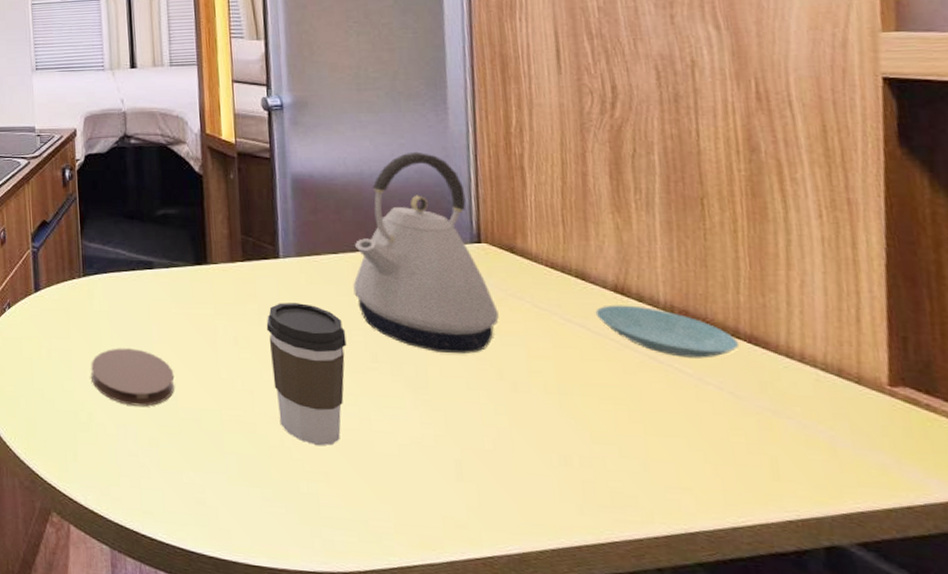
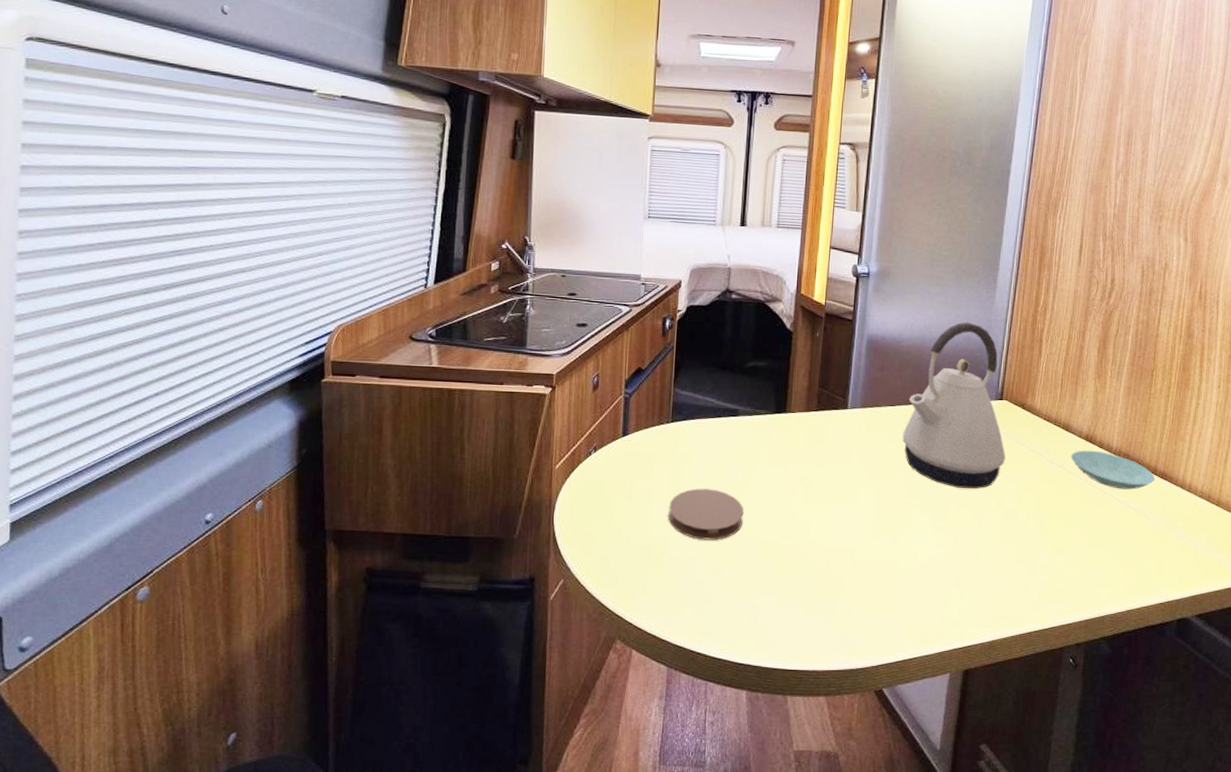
coffee cup: present [266,303,347,446] -> none [827,447,891,568]

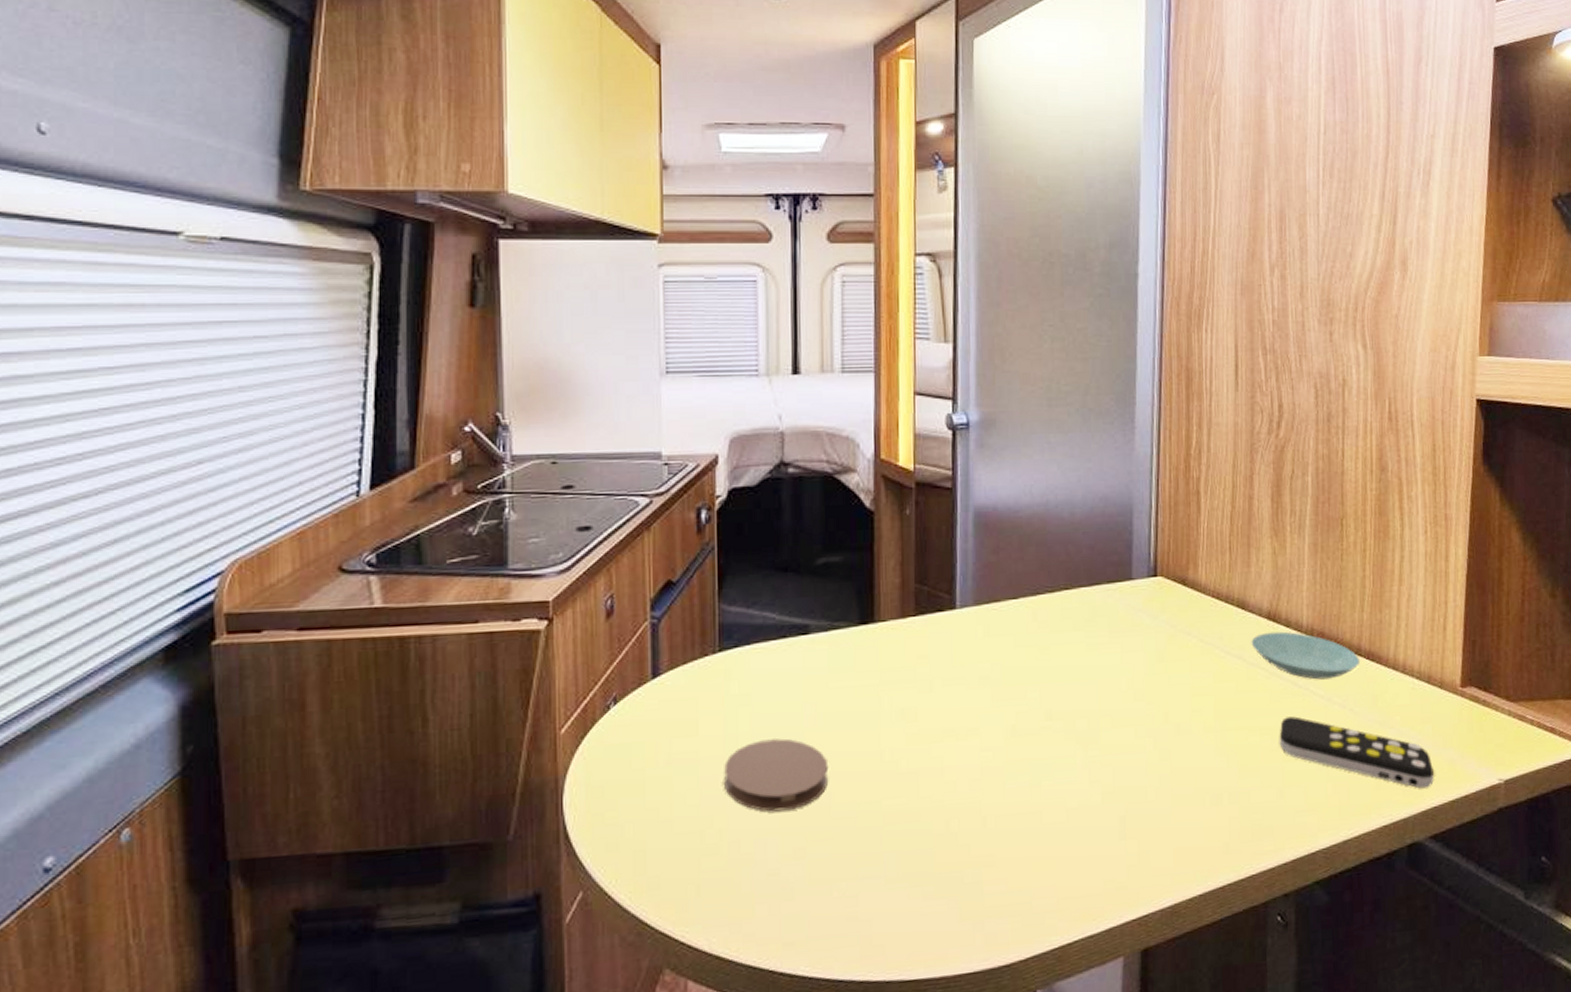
kettle: present [902,322,1006,489] -> none [1032,477,1168,701]
remote control: none [1085,514,1204,579] -> present [1279,716,1434,789]

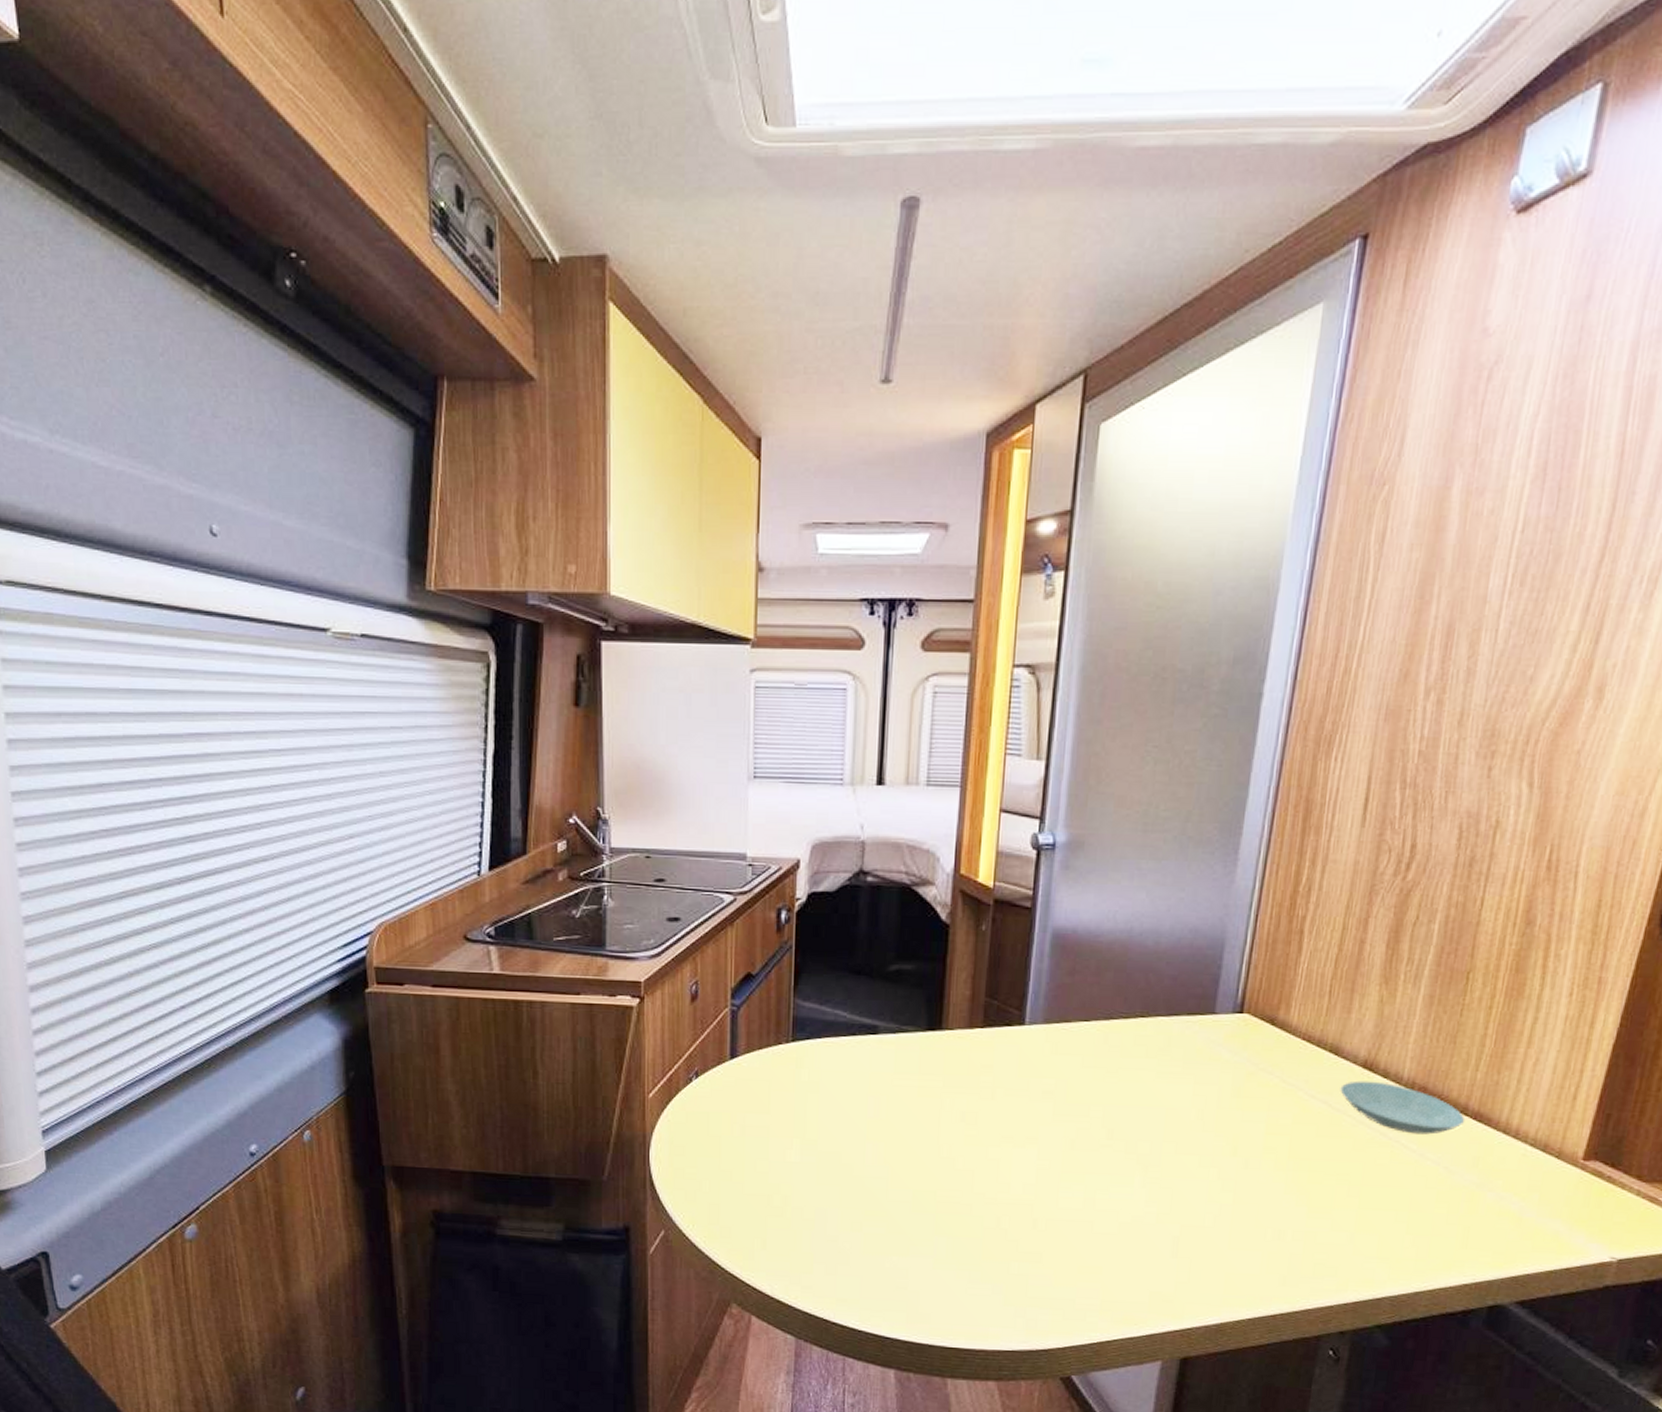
coaster: present [724,738,829,812] -> none [791,1124,888,1188]
remote control: present [1279,716,1434,789] -> none [1356,1166,1533,1255]

